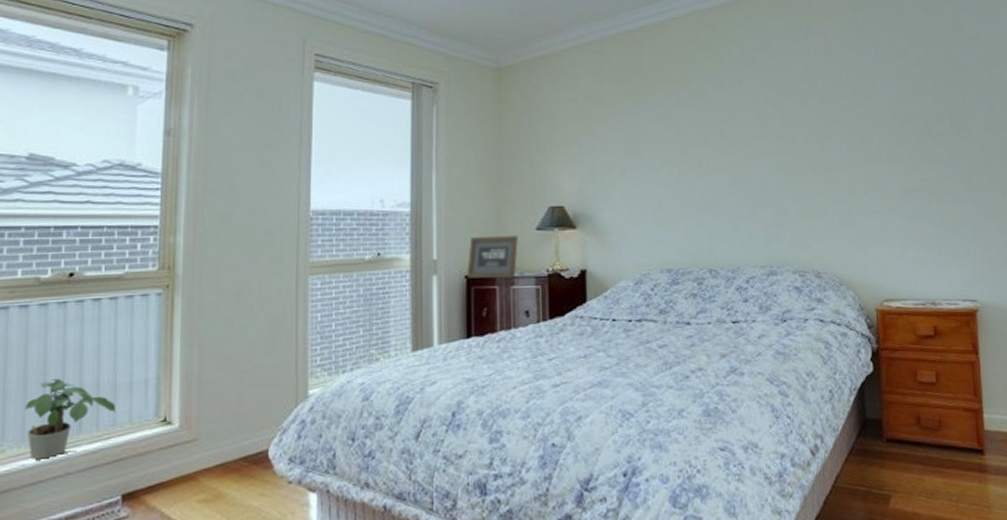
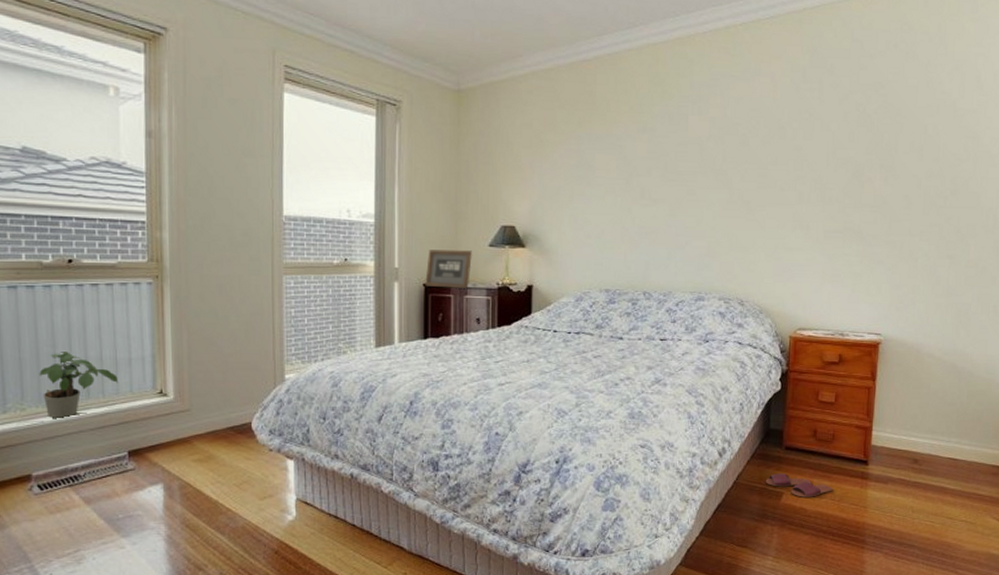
slippers: none [868,471,947,500] -> present [765,474,832,497]

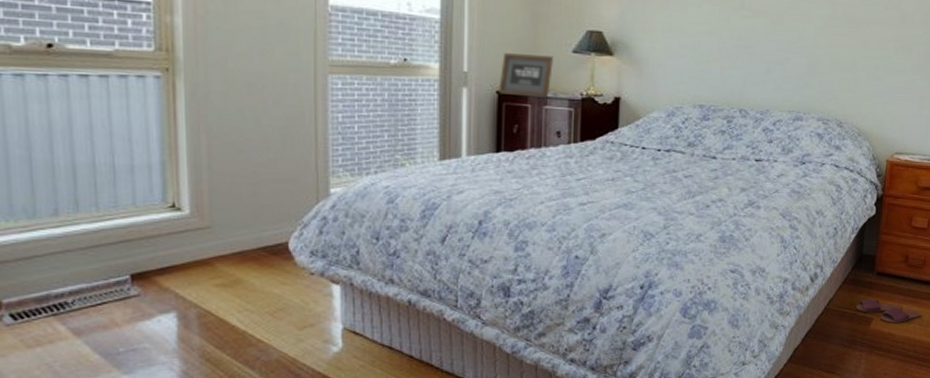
potted plant: present [39,352,118,418] -> none [9,155,116,235]

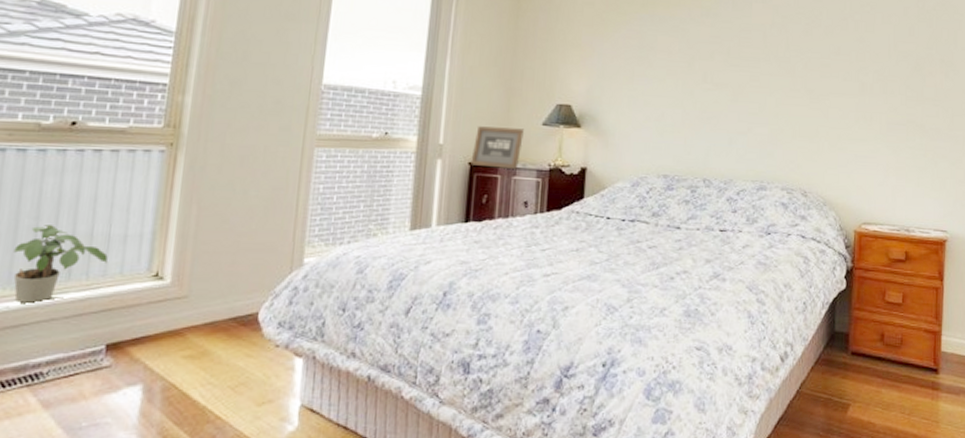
potted plant: none [9,155,116,235] -> present [13,225,108,303]
slippers: present [856,299,921,323] -> none [830,382,902,410]

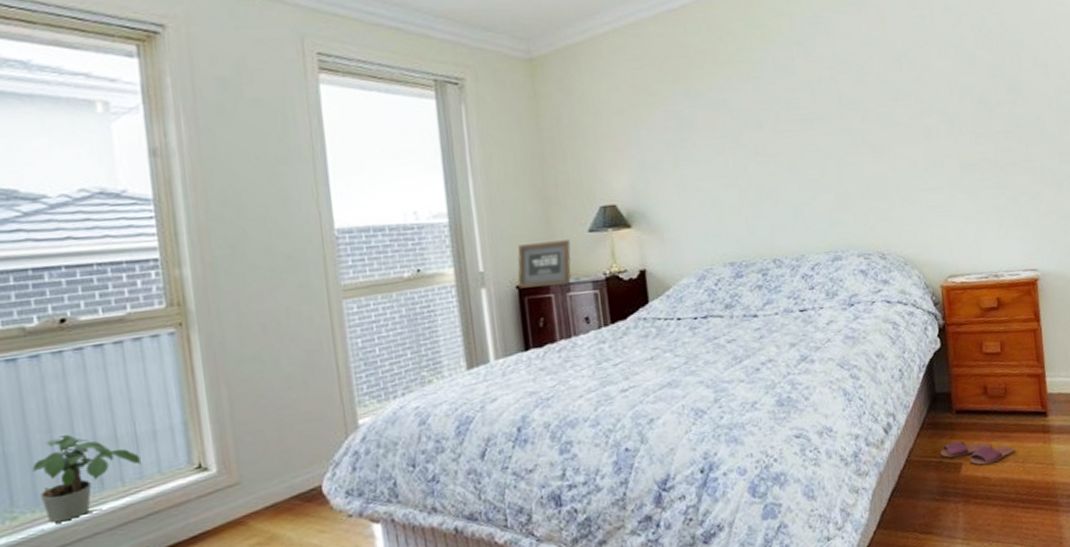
slippers: none [830,382,902,410] -> present [940,441,1014,466]

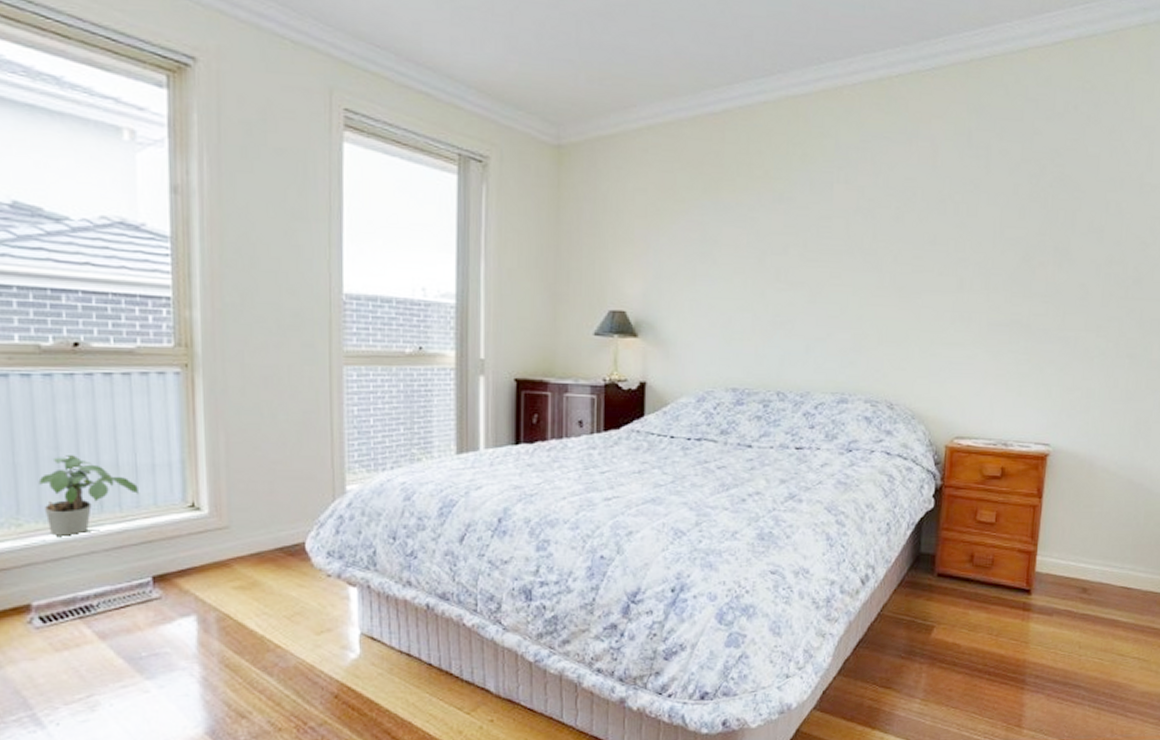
picture frame: present [517,239,572,289] -> none [517,338,574,387]
slippers: present [940,441,1014,466] -> none [914,604,990,632]

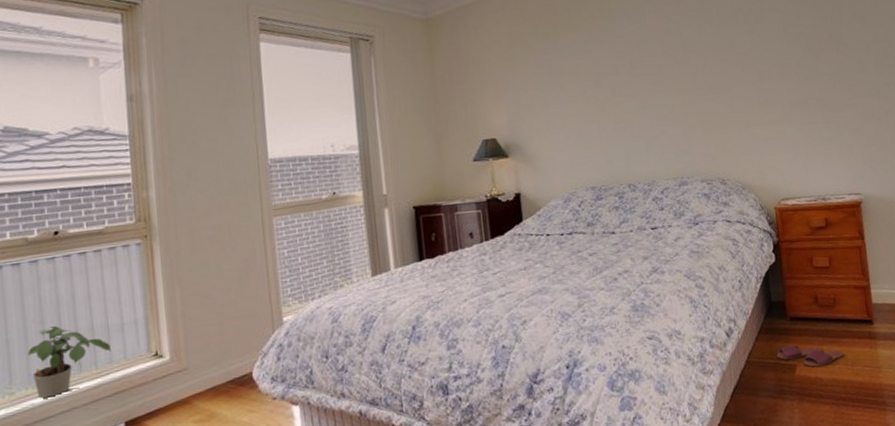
slippers: none [914,604,990,632] -> present [776,345,844,367]

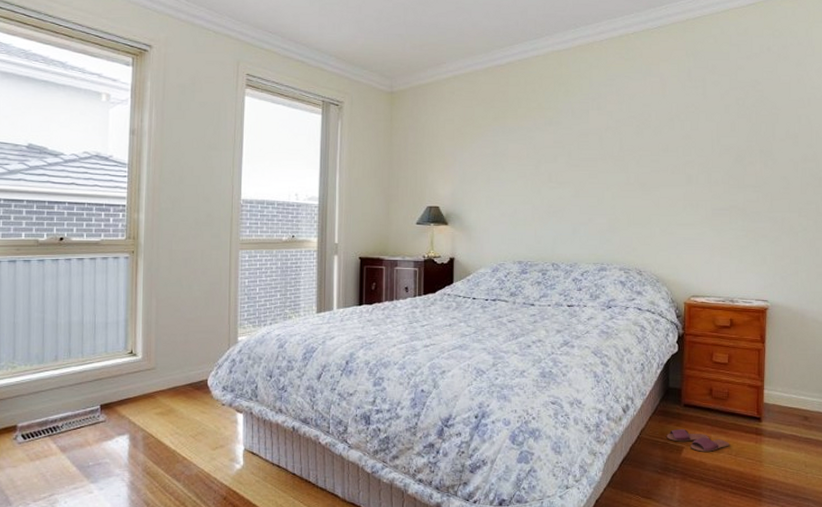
potted plant: present [27,326,111,399] -> none [29,317,95,375]

